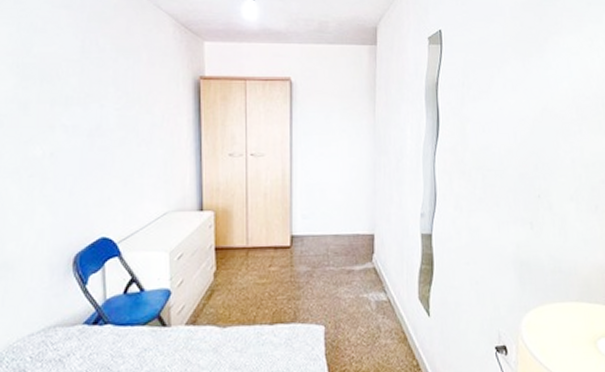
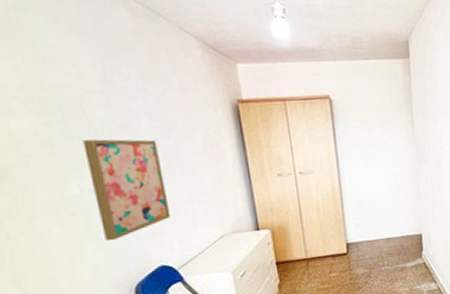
wall art: none [53,105,120,207] -> present [83,139,171,242]

